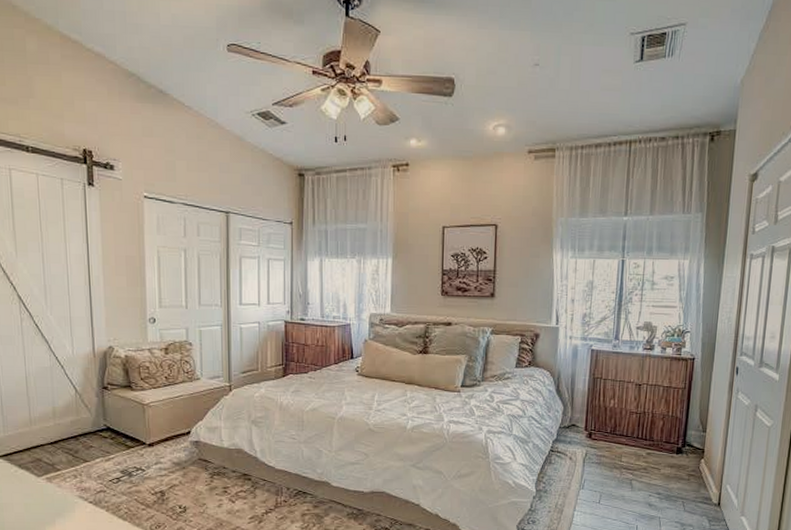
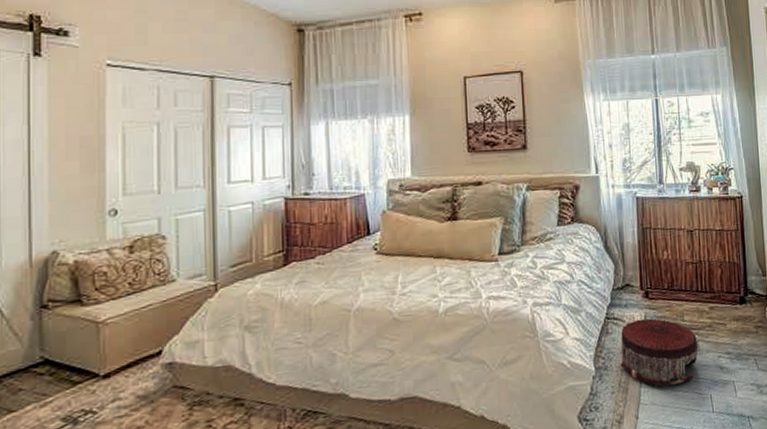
pouf: none [558,455,632,513] -> present [620,318,699,387]

